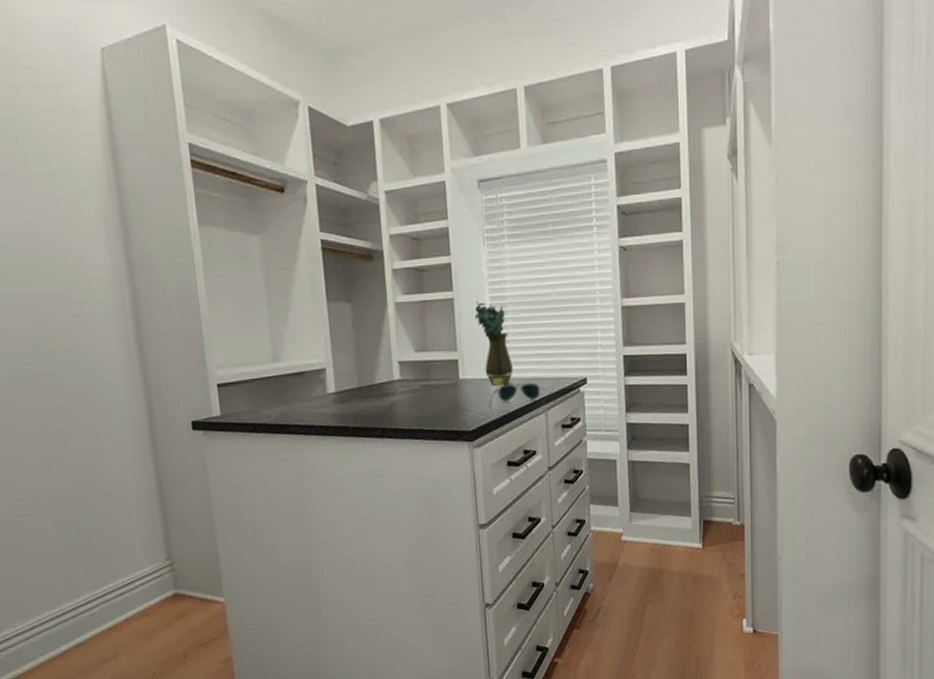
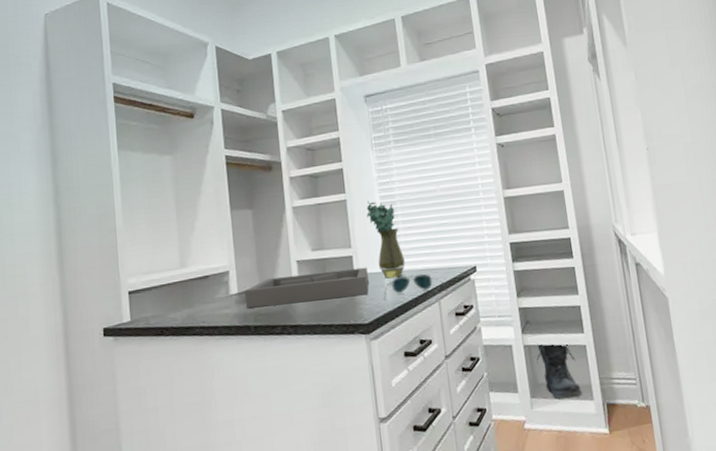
decorative tray: none [342,372,474,409] -> present [244,267,369,309]
boot: none [639,459,681,515] -> present [536,343,582,400]

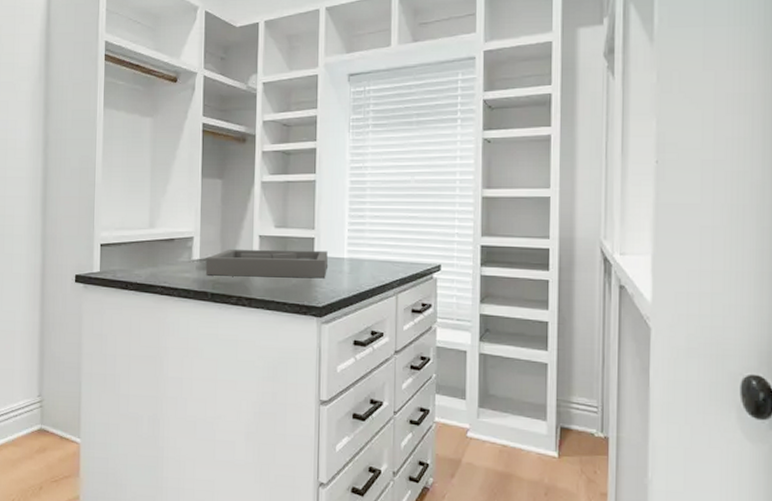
vase: present [366,201,405,279] -> none [334,184,367,266]
sunglasses: present [383,274,448,300] -> none [340,265,407,288]
boot: present [536,343,582,400] -> none [491,353,535,415]

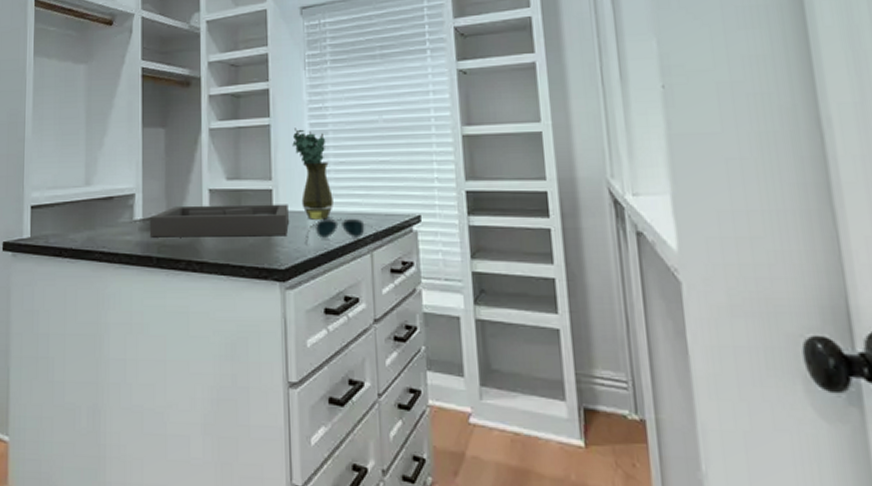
vase: none [334,184,367,266] -> present [292,128,333,220]
sunglasses: none [340,265,407,288] -> present [304,219,383,244]

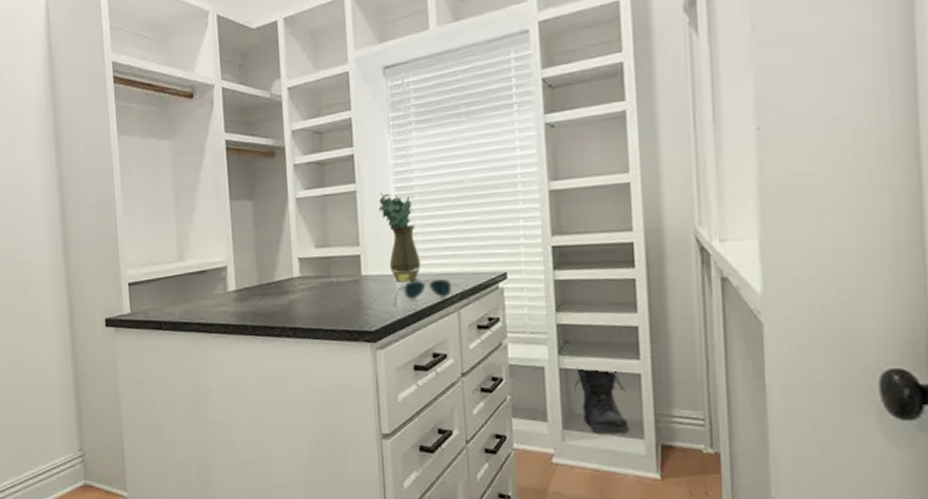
decorative tray: present [149,204,289,237] -> none [242,268,378,307]
boot: none [491,318,550,394] -> present [574,367,630,434]

